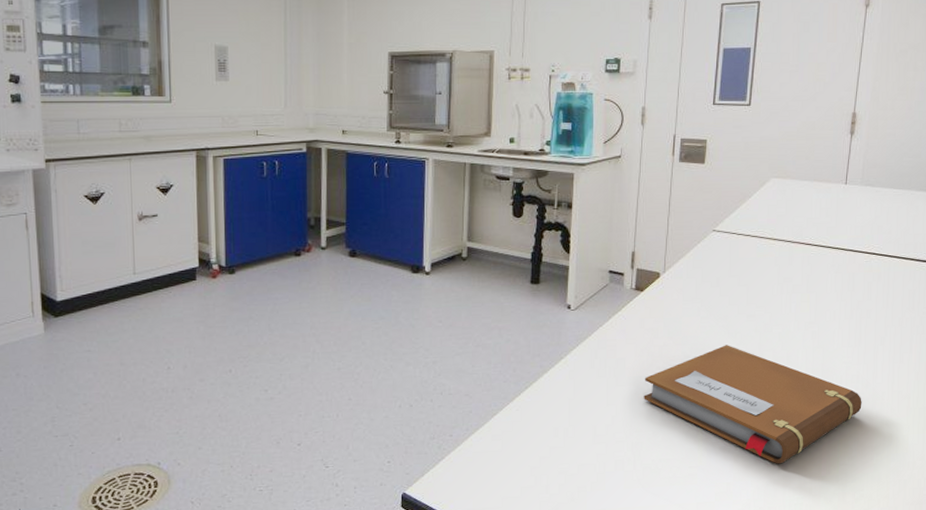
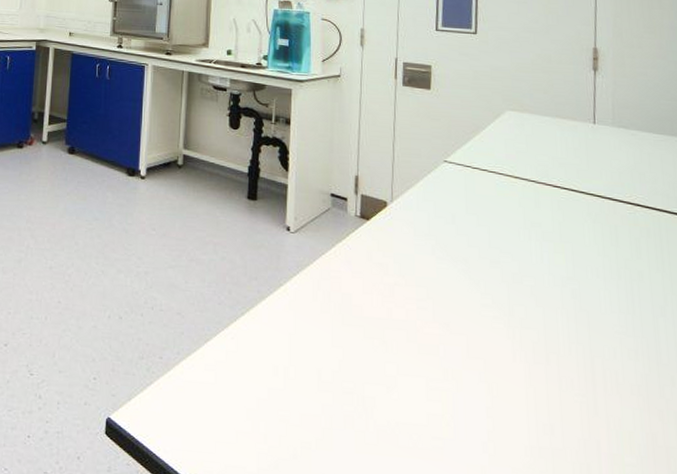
notebook: present [644,345,862,464] -> none [374,292,646,452]

